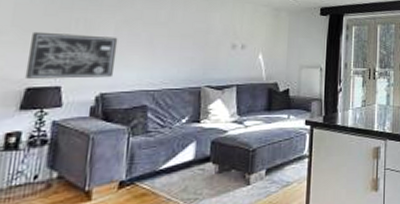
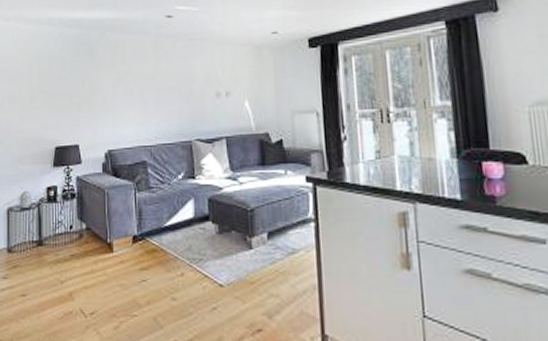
wall art: present [24,31,118,79] -> none [53,95,116,139]

